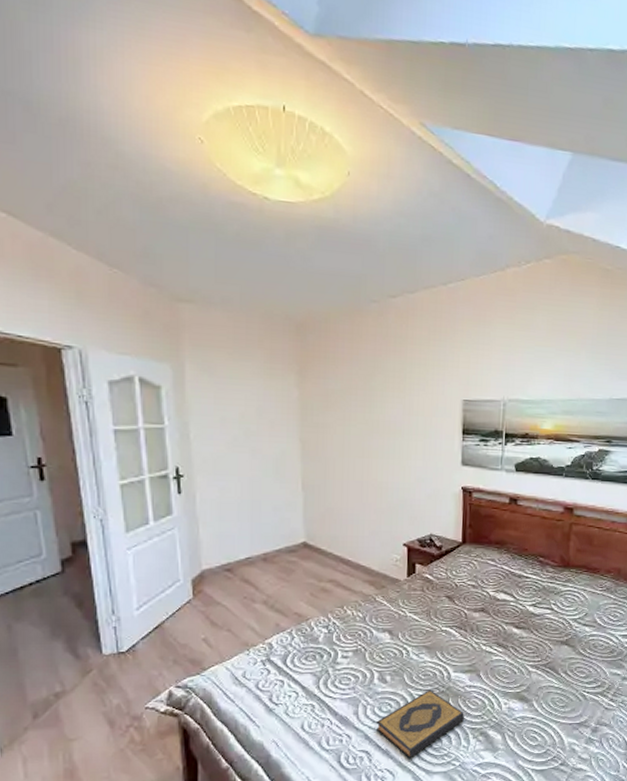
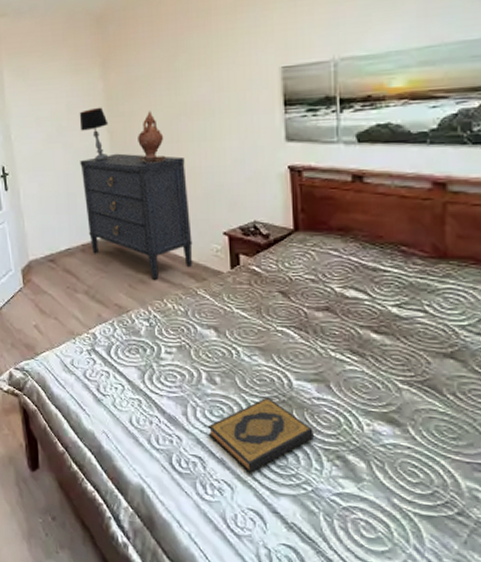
dresser: none [268,463,375,588] -> present [80,153,193,280]
table lamp: none [270,415,301,470] -> present [79,107,109,161]
lidded ewer: none [329,425,357,476] -> present [138,111,167,163]

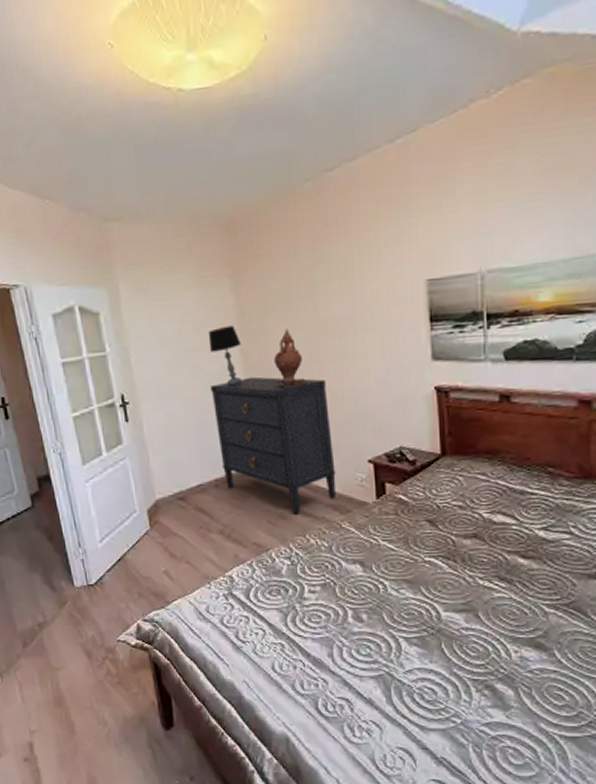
hardback book: present [207,397,314,473] -> none [354,631,462,711]

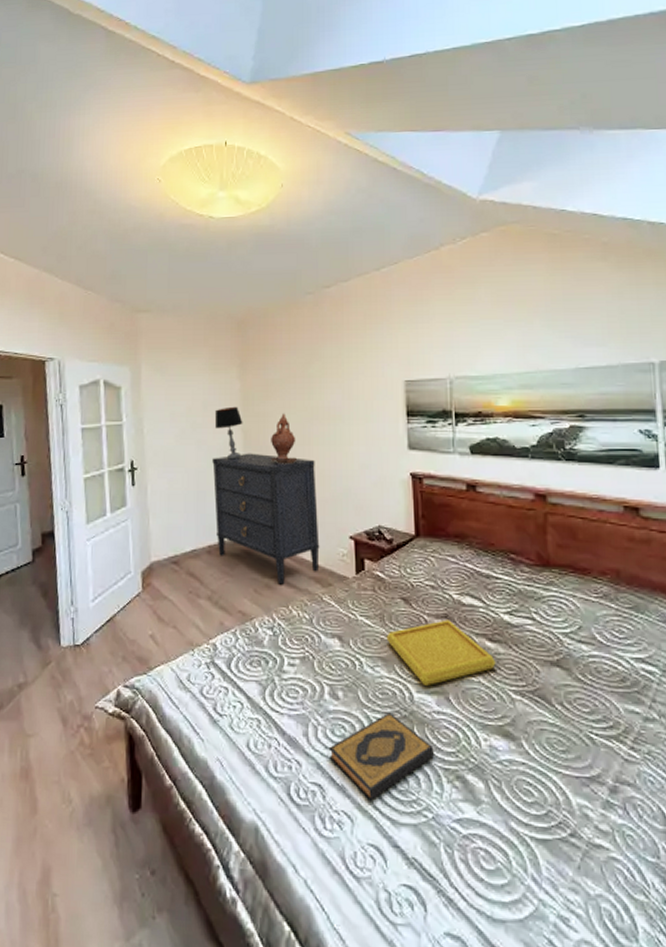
hardback book: none [354,631,462,711] -> present [328,712,434,801]
serving tray: none [411,539,529,605] -> present [386,619,496,687]

